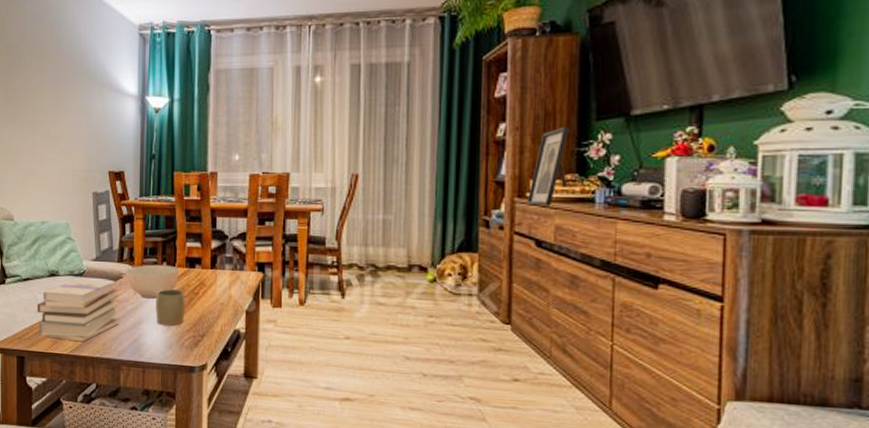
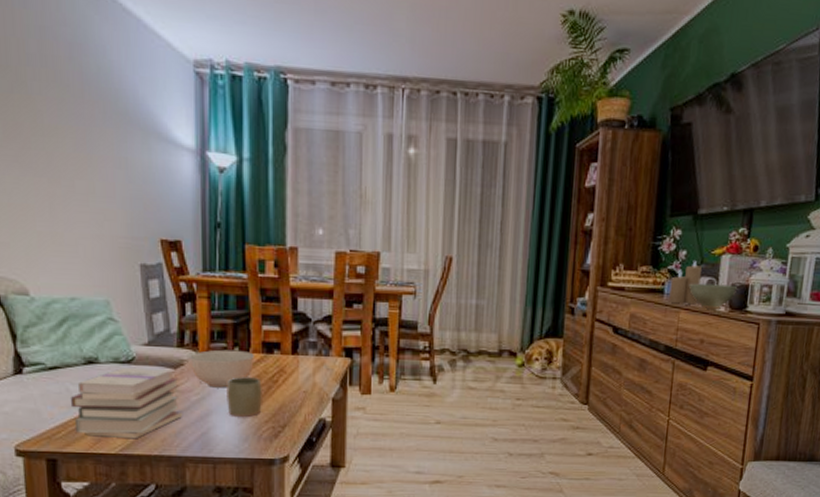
picture frame: present [526,126,570,206] -> none [607,220,648,296]
candle: none [602,166,641,214] -> present [668,261,702,305]
bowl: none [625,190,692,218] -> present [688,283,738,309]

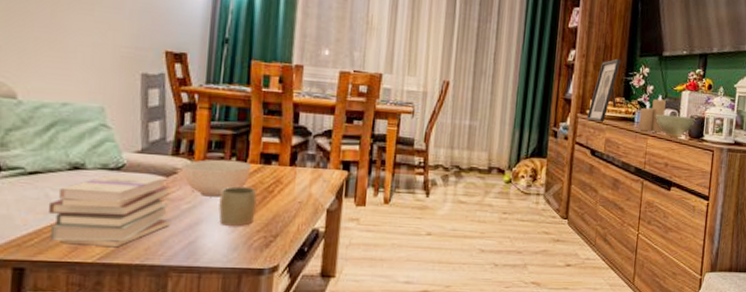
picture frame: none [607,220,648,296] -> present [586,58,621,122]

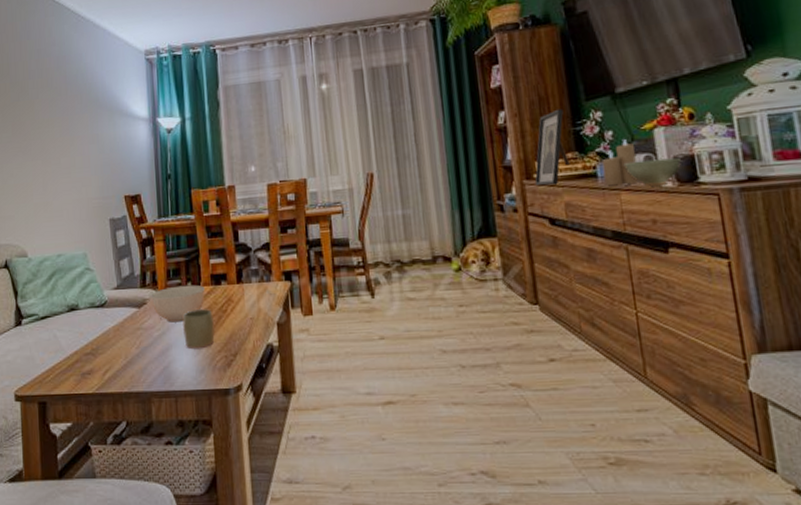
books: present [48,174,172,248] -> none [57,309,148,378]

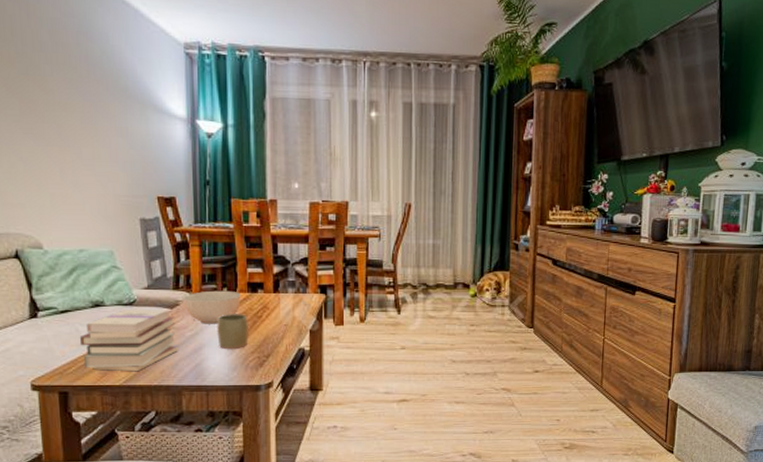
books: none [57,309,148,378] -> present [79,309,179,372]
picture frame: present [534,108,570,187] -> none [546,167,579,232]
candle: present [601,139,639,187] -> none [599,200,627,238]
bowl: present [623,157,682,186] -> none [616,219,659,241]

